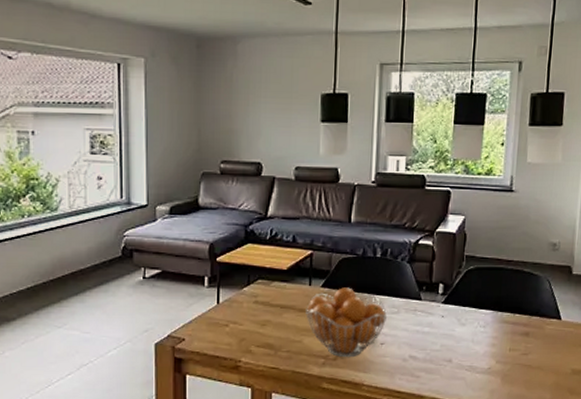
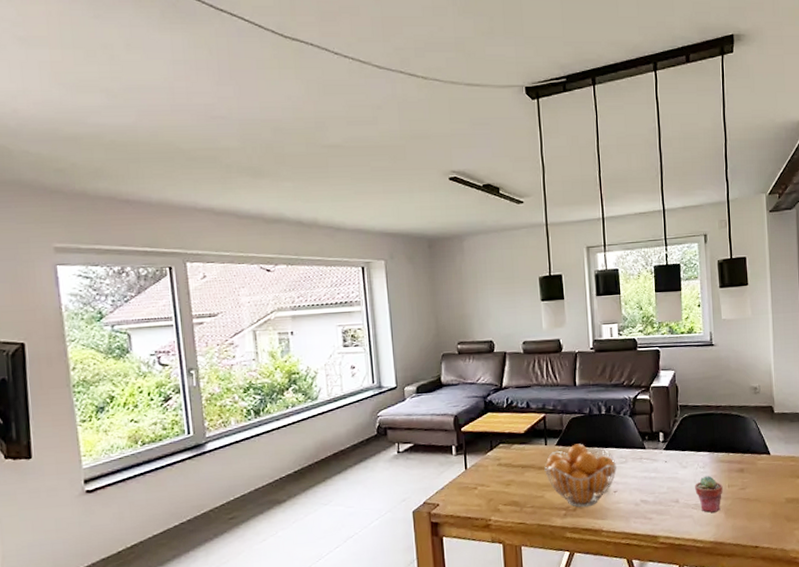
potted succulent: none [471,336,503,377] -> present [695,475,723,513]

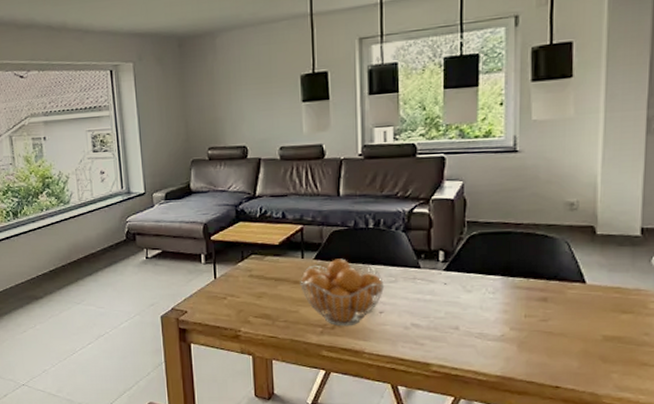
potted succulent: present [695,475,723,513] -> none [481,303,517,344]

